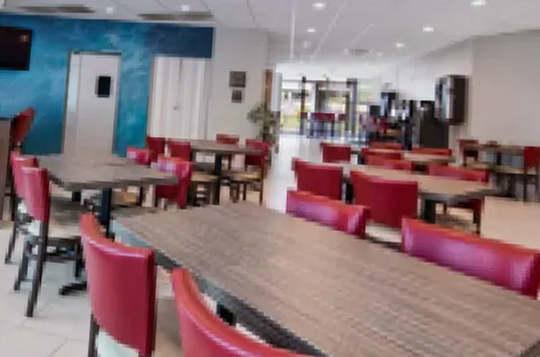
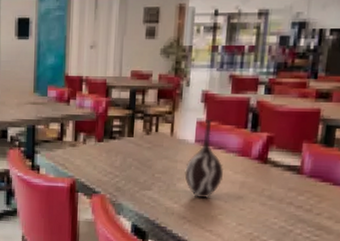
vase: none [275,188,318,277] -> present [184,119,223,199]

